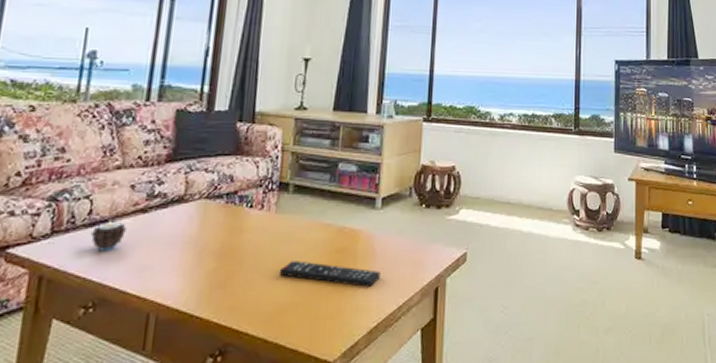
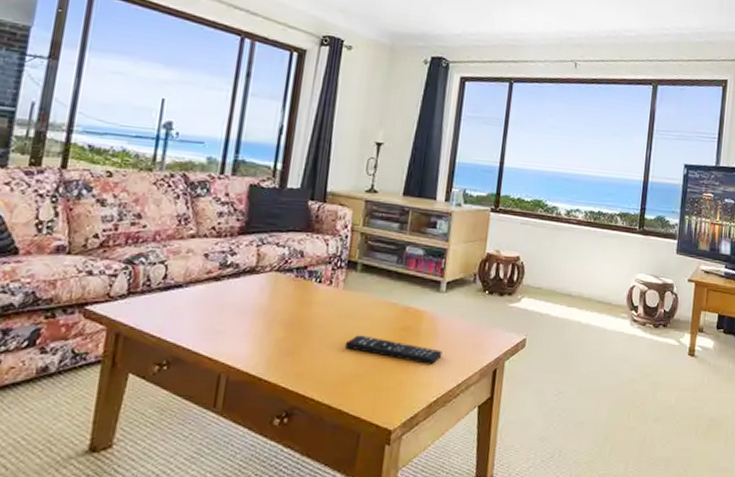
candle: present [90,221,126,251] -> none [165,286,200,314]

